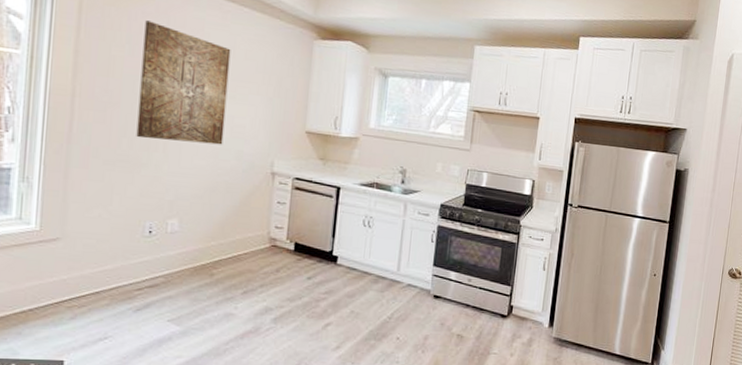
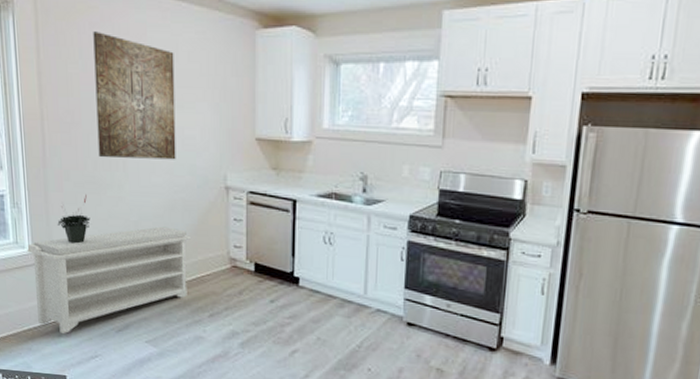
bench: none [33,206,230,316] -> present [27,226,191,335]
potted plant: none [76,172,118,221] -> present [57,194,91,244]

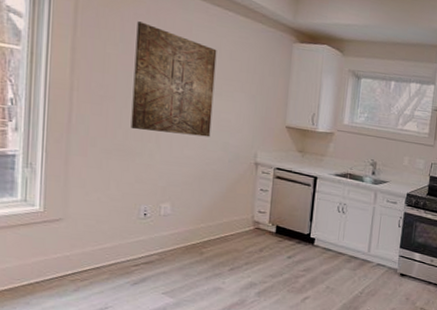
bench: present [27,226,191,335] -> none [37,192,218,288]
potted plant: present [57,194,91,244] -> none [76,160,115,204]

